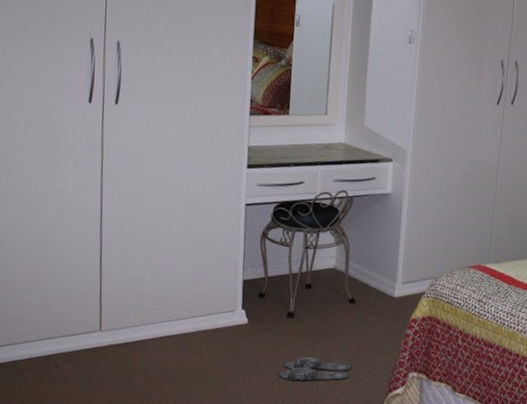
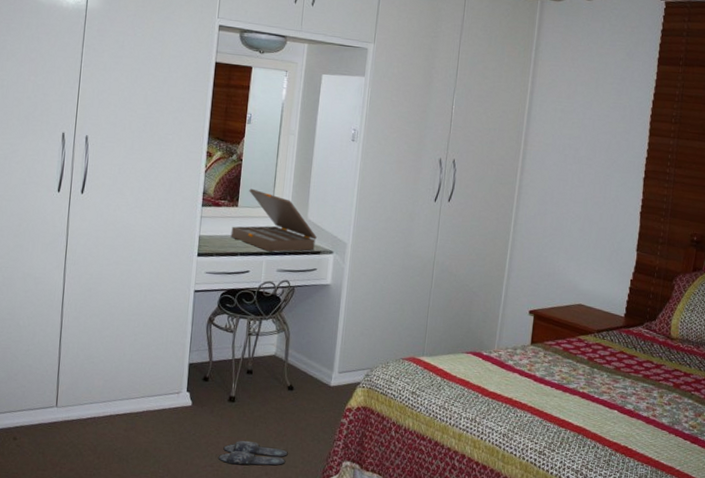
jewelry box: none [282,95,375,162] -> present [231,188,317,252]

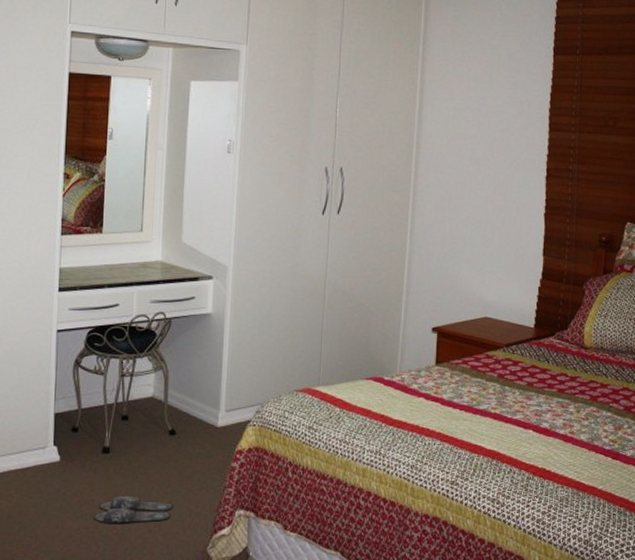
jewelry box: present [231,188,317,252] -> none [96,211,194,281]

